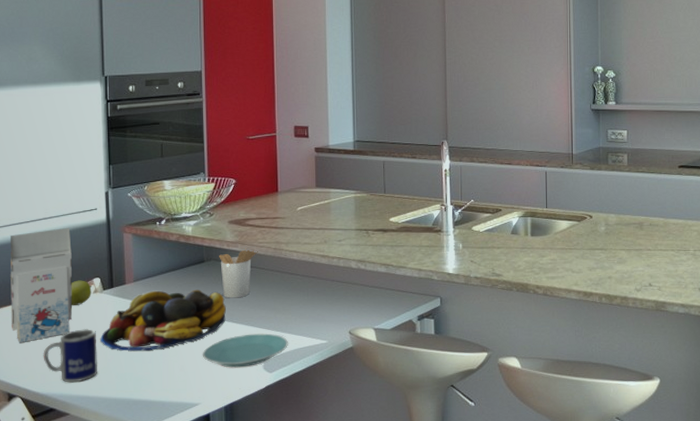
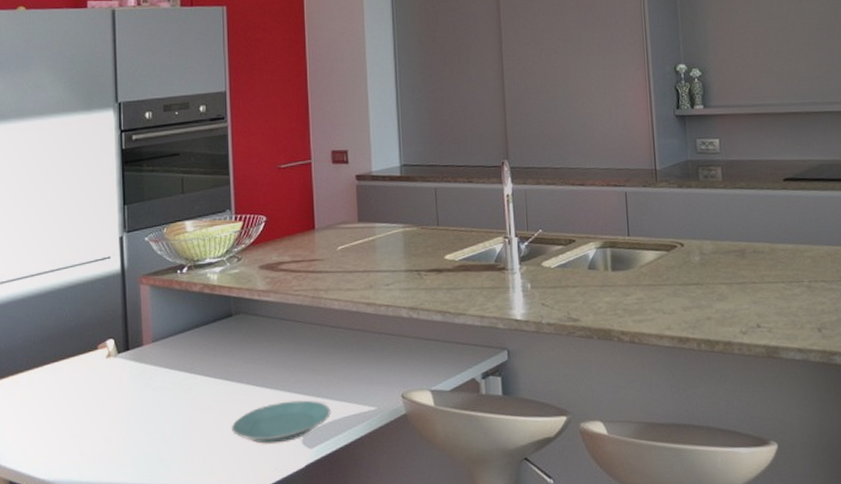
gift box: present [11,228,72,343] -> none [13,281,82,420]
mug: present [43,328,97,383] -> none [49,400,111,467]
apple: present [71,280,92,306] -> none [81,342,104,374]
fruit bowl: present [100,289,226,351] -> none [115,349,258,427]
utensil holder: present [219,248,258,298] -> none [249,298,294,359]

